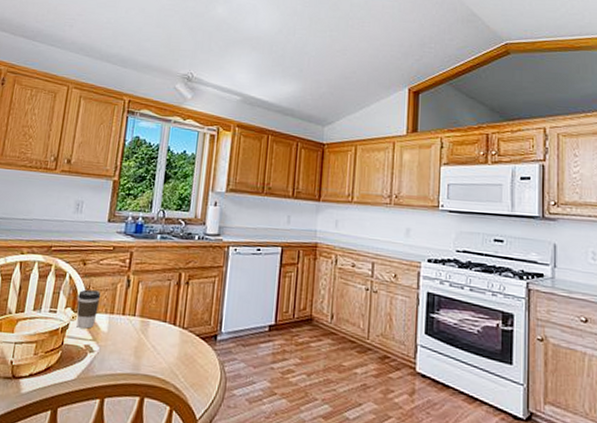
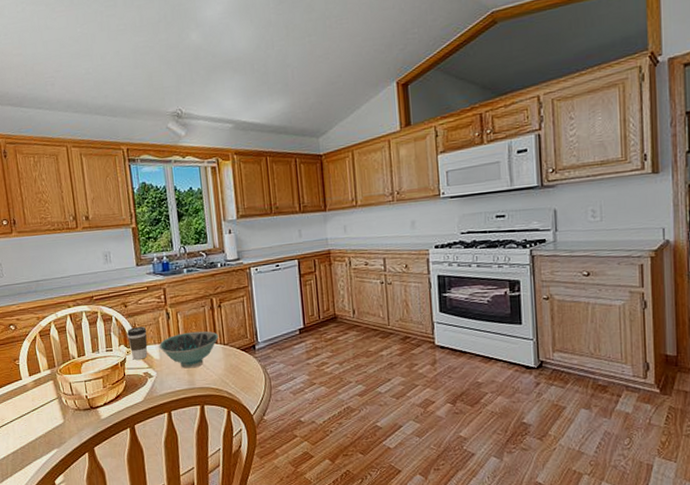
bowl: none [110,306,180,350] -> present [159,331,219,369]

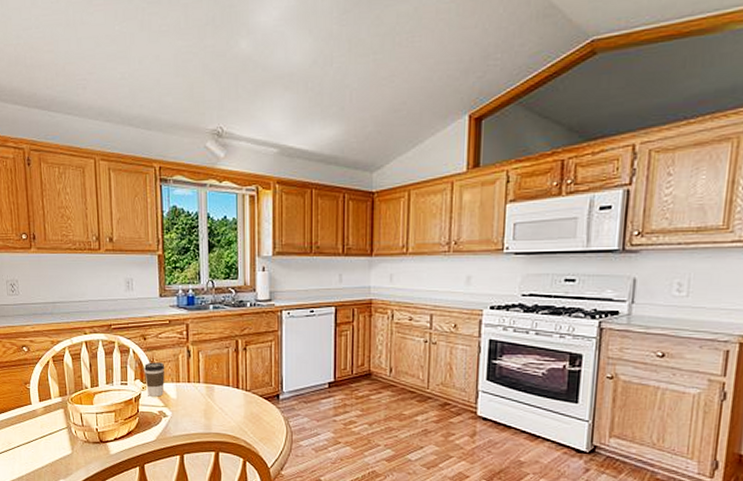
bowl: present [159,331,219,369] -> none [177,373,242,412]

